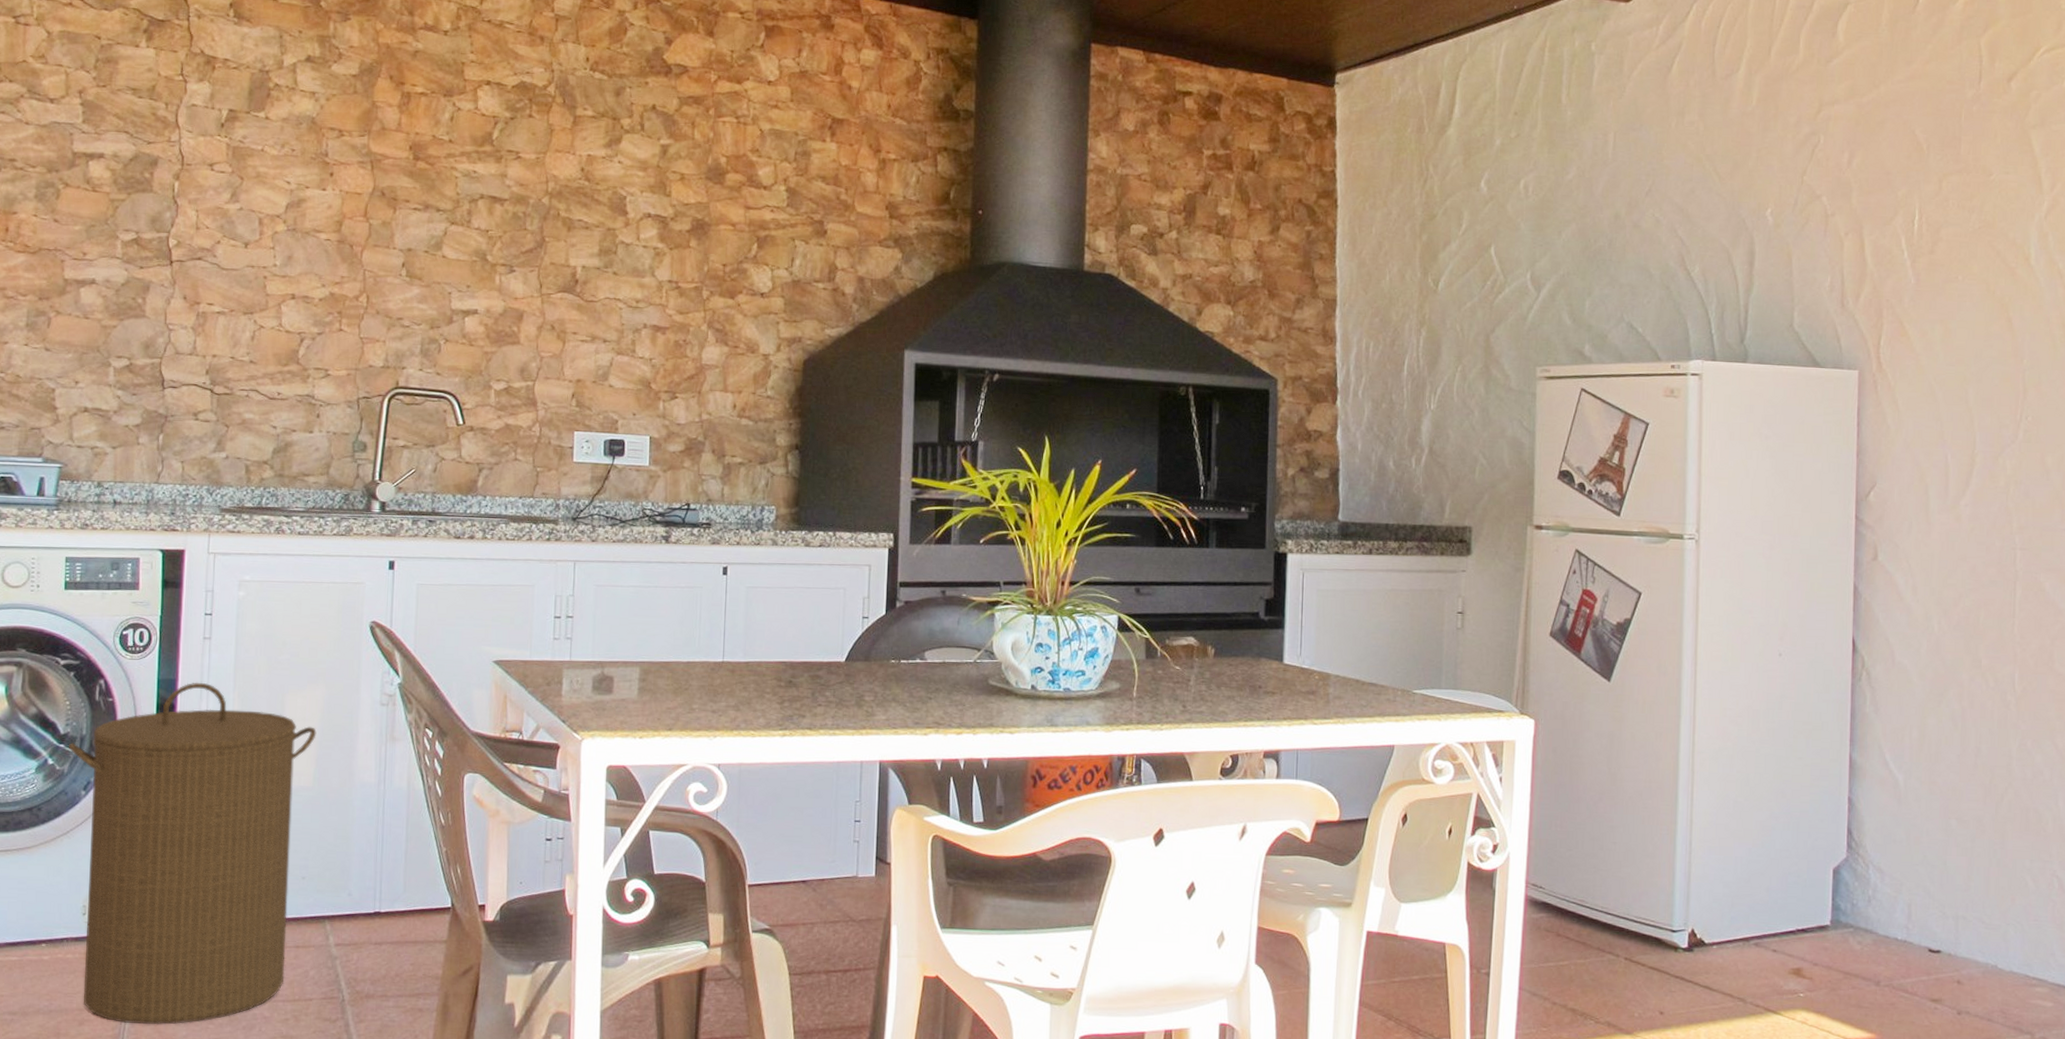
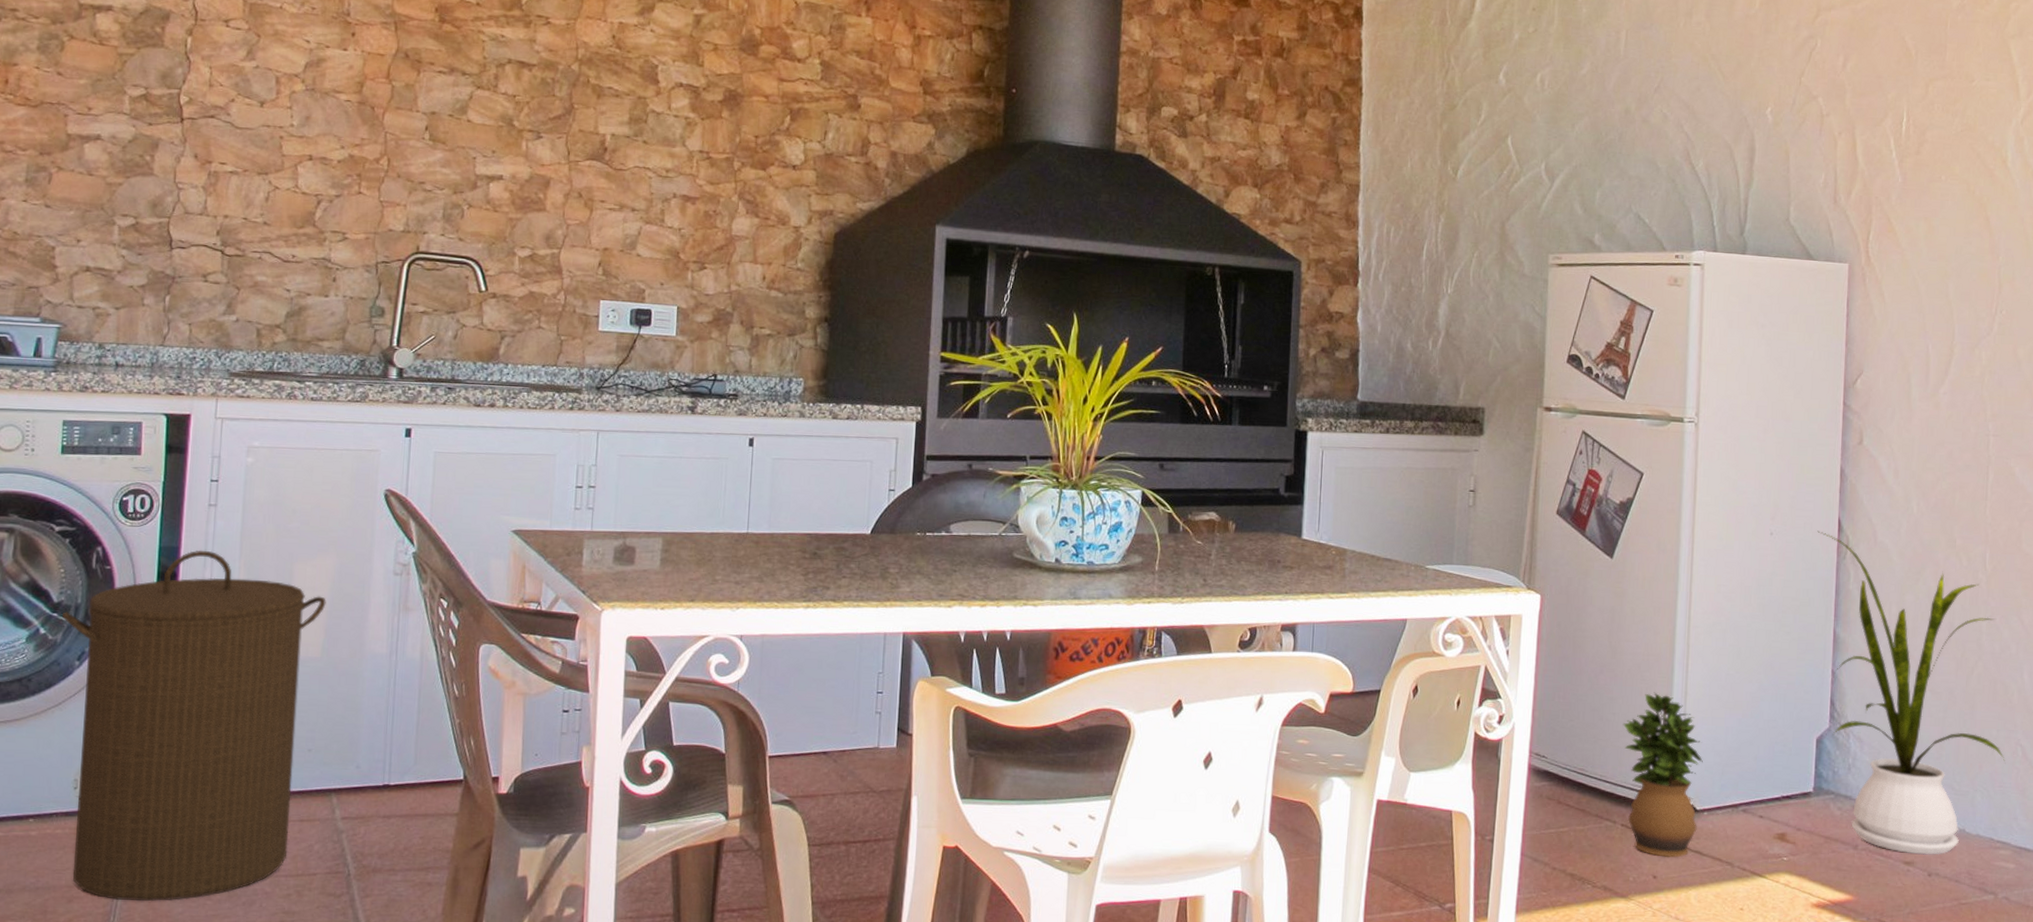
potted plant: none [1624,821,1711,993] -> present [1622,692,1703,858]
house plant: none [1830,651,2040,993] -> present [1817,531,2005,855]

